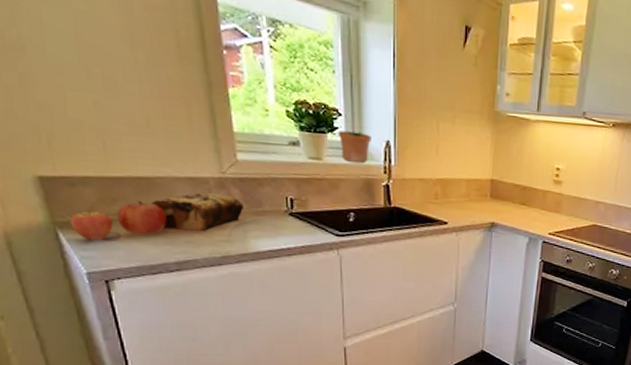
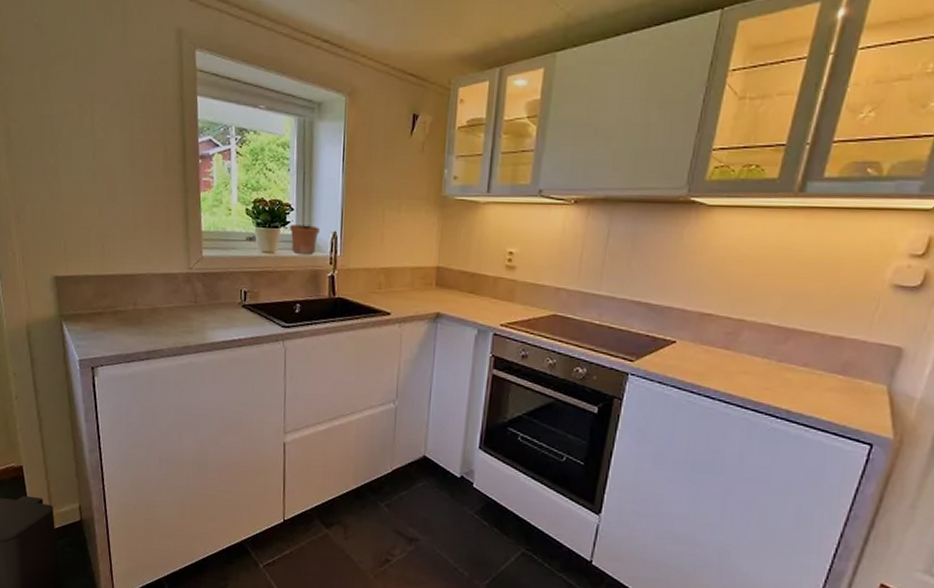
fruit: present [69,206,113,241] -> none [72,301,102,331]
fruit: present [117,200,167,236] -> none [106,295,143,327]
bread loaf: present [151,192,245,232] -> none [133,287,205,324]

